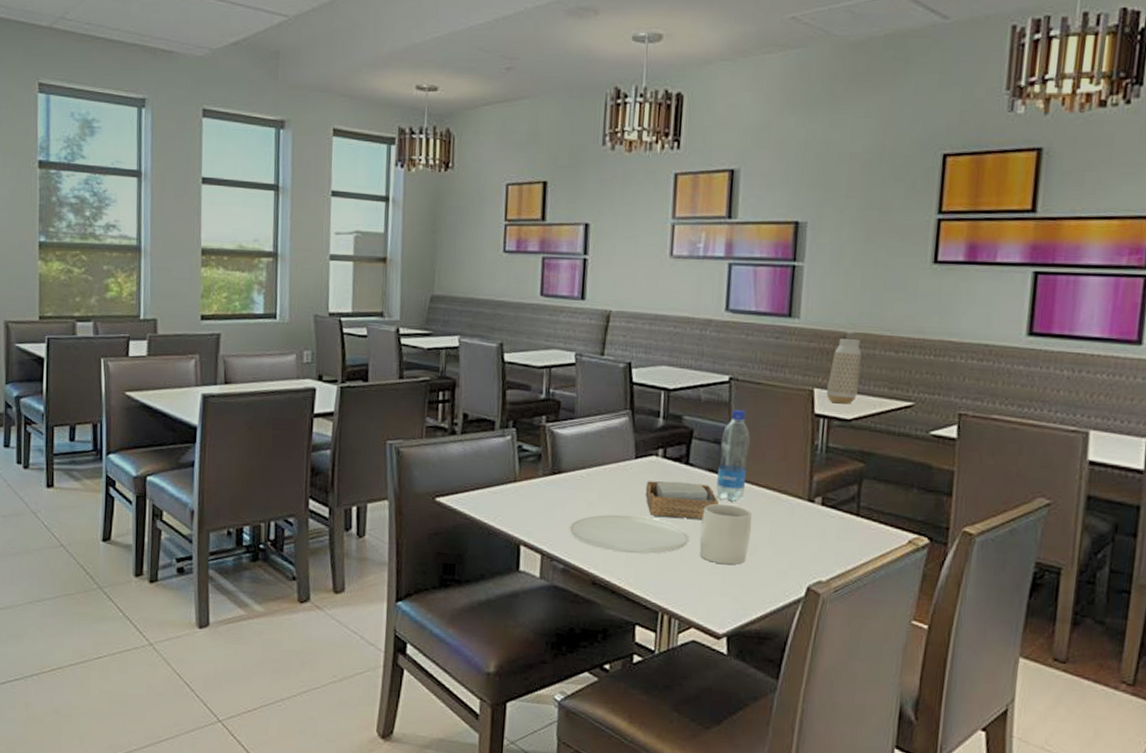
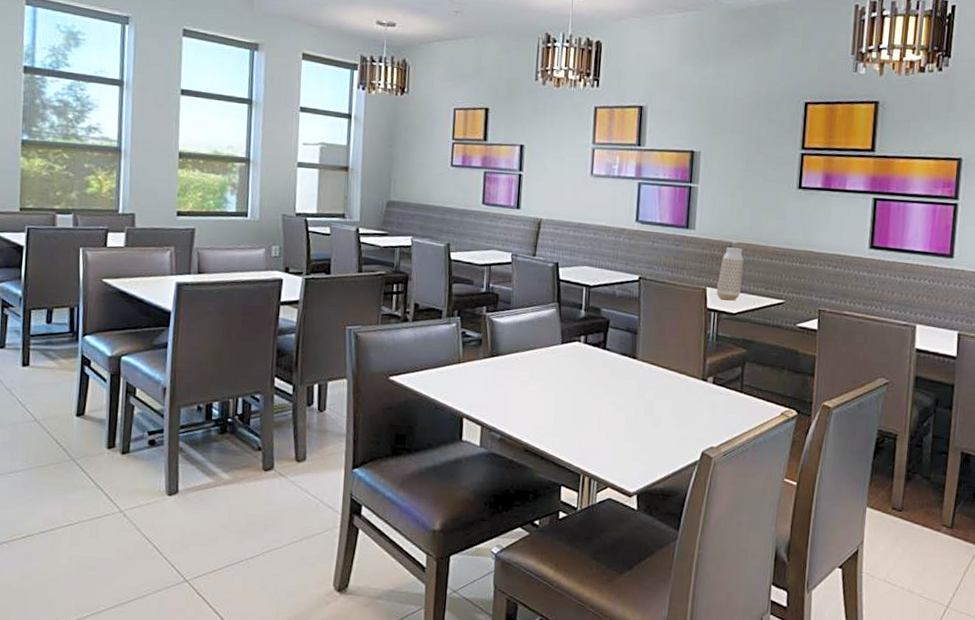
plate: present [569,514,689,554] -> none [505,391,606,425]
napkin holder: present [645,481,718,519] -> none [569,363,630,395]
mug: present [699,503,752,565] -> none [614,382,657,434]
bottle: present [716,410,750,501] -> none [628,304,656,380]

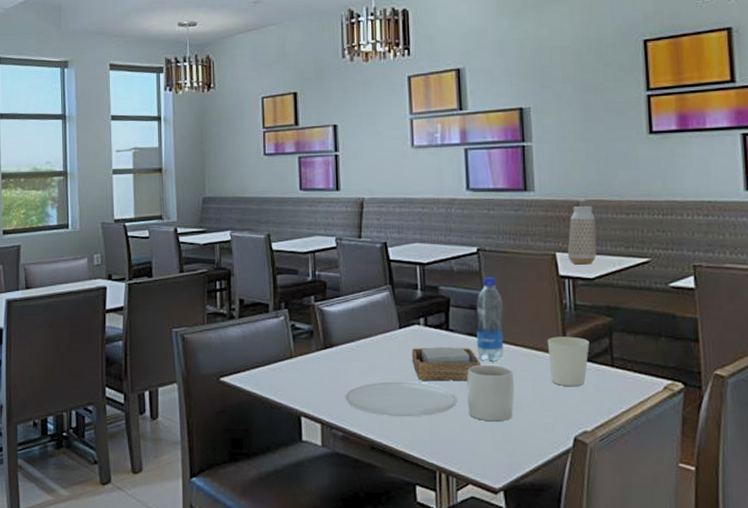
plate: none [505,391,606,425] -> present [344,381,457,417]
napkin holder: none [569,363,630,395] -> present [411,347,480,380]
mug: none [614,382,657,434] -> present [467,364,515,422]
bottle: none [628,304,656,380] -> present [476,277,504,362]
dixie cup: none [689,362,725,408] -> present [547,336,590,387]

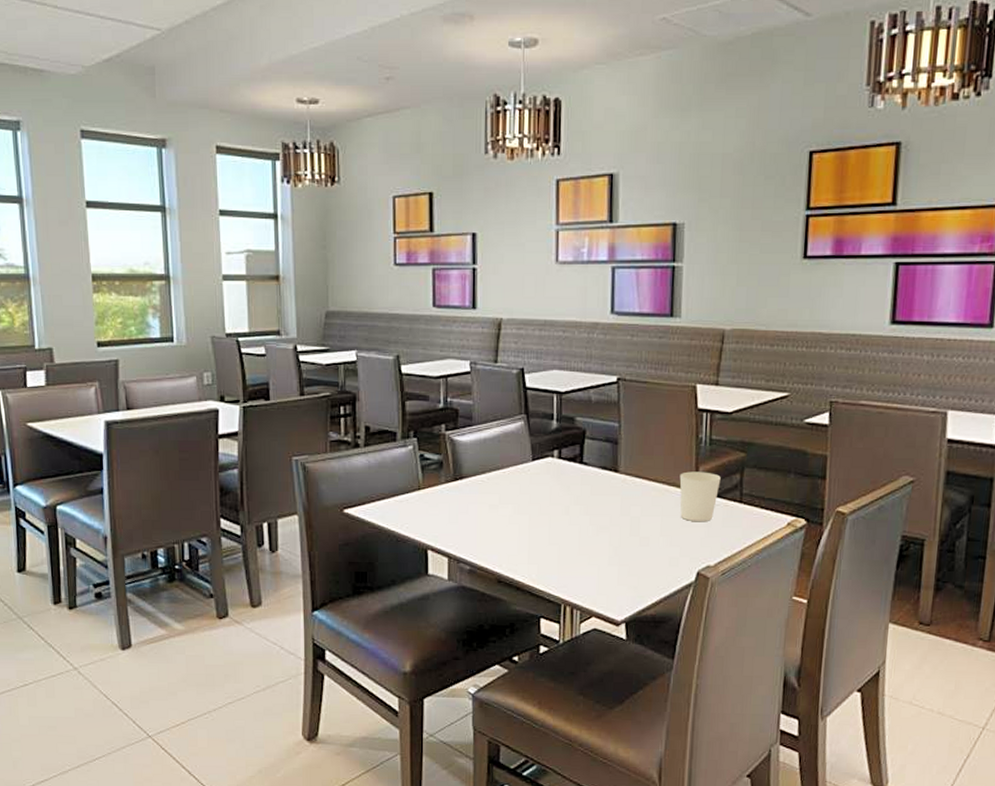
plate: present [344,381,457,417] -> none [473,515,586,551]
napkin holder: present [411,347,480,380] -> none [543,480,612,515]
mug: present [467,364,515,422] -> none [596,498,644,556]
bottle: present [476,277,504,362] -> none [610,409,639,496]
vase: present [567,206,597,265] -> none [708,335,740,398]

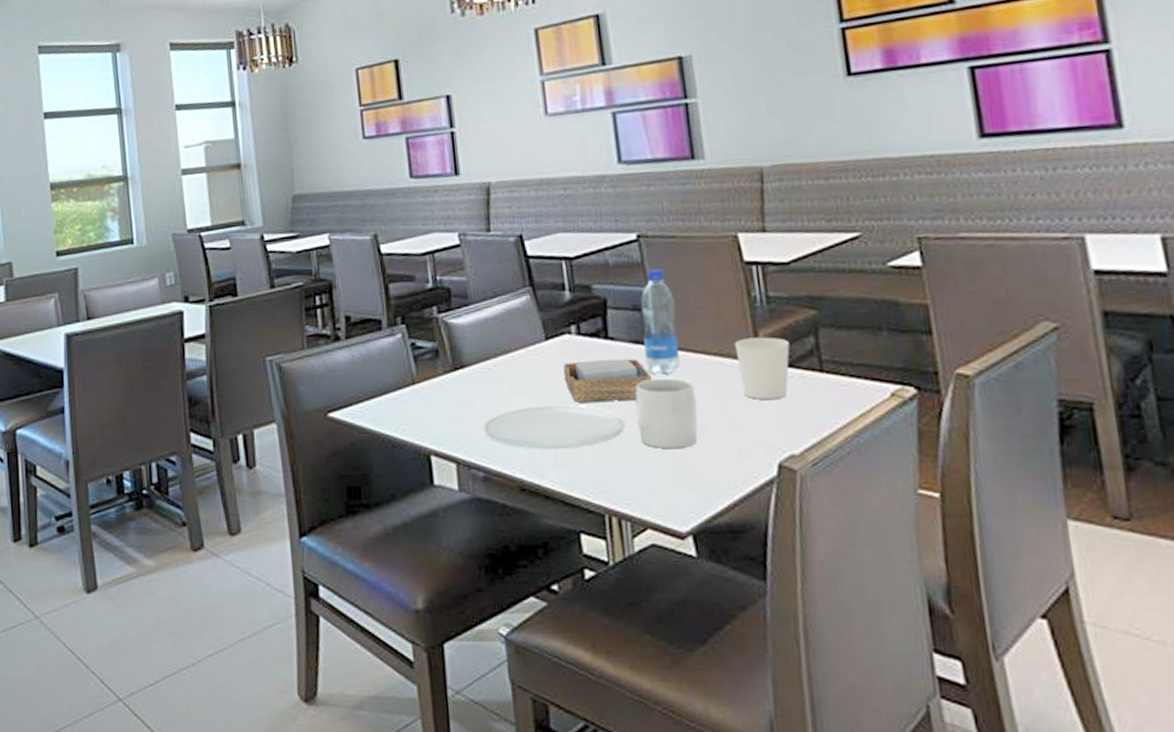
plate: none [473,515,586,551] -> present [483,405,625,450]
napkin holder: none [543,480,612,515] -> present [563,359,652,403]
mug: none [596,498,644,556] -> present [635,377,698,449]
bottle: none [610,409,639,496] -> present [640,269,680,374]

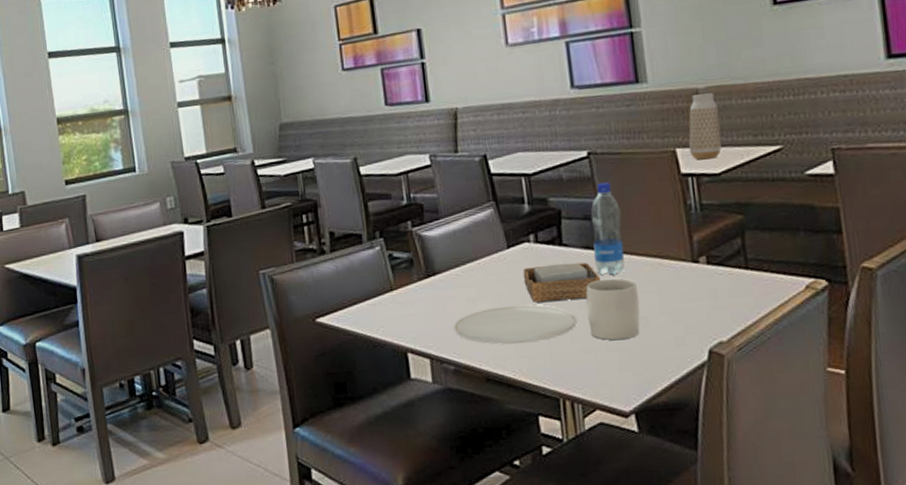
dixie cup: present [734,337,790,401] -> none [672,239,720,296]
vase: none [752,172,791,247] -> present [688,93,722,160]

